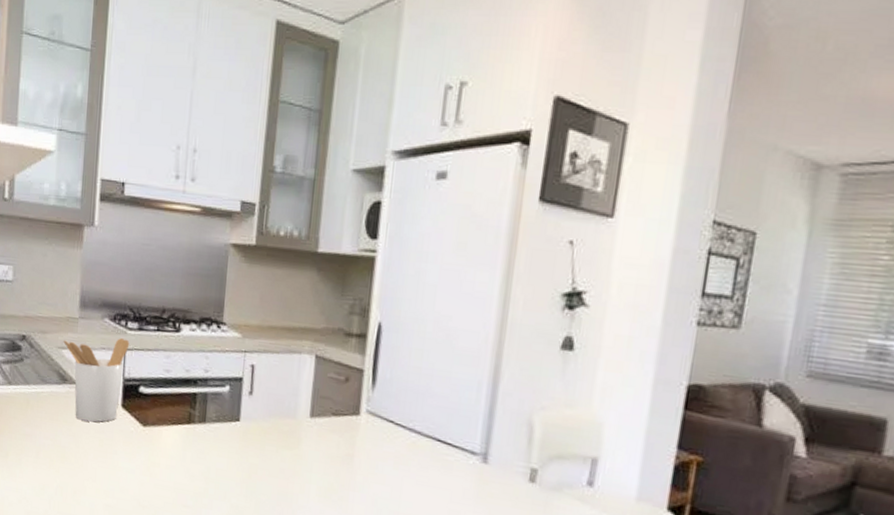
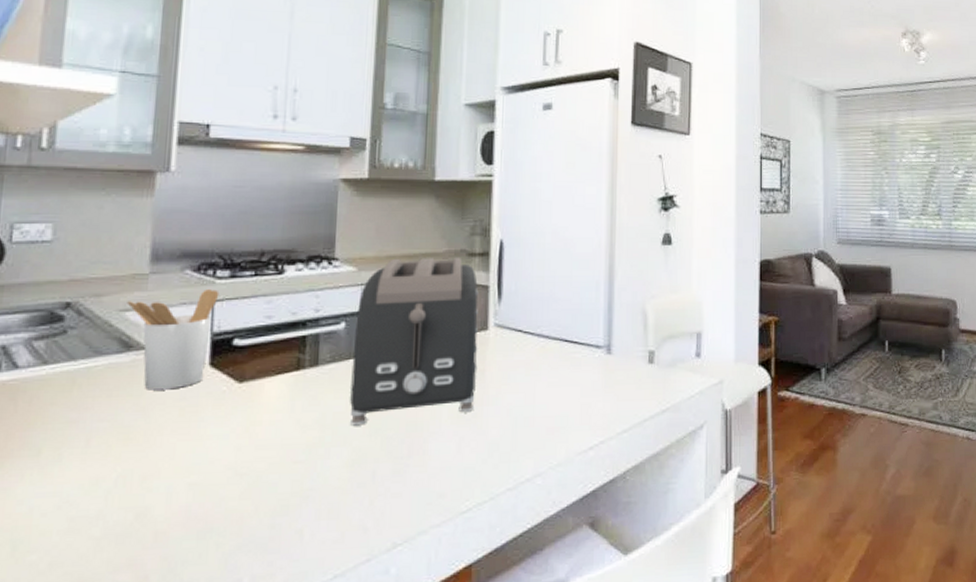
toaster: none [230,330,353,494] -> present [350,256,479,426]

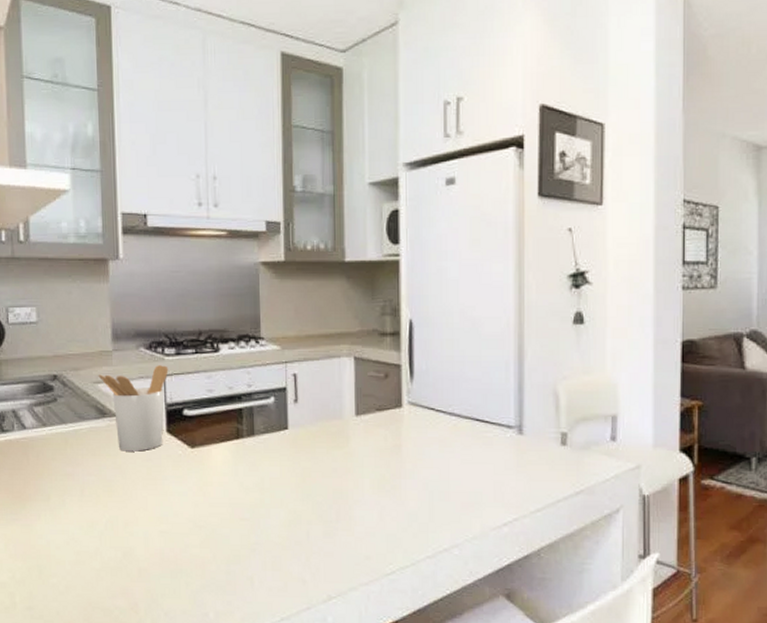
toaster: present [350,256,479,426] -> none [282,336,394,491]

